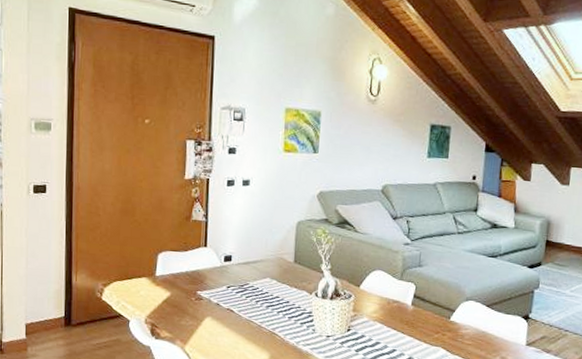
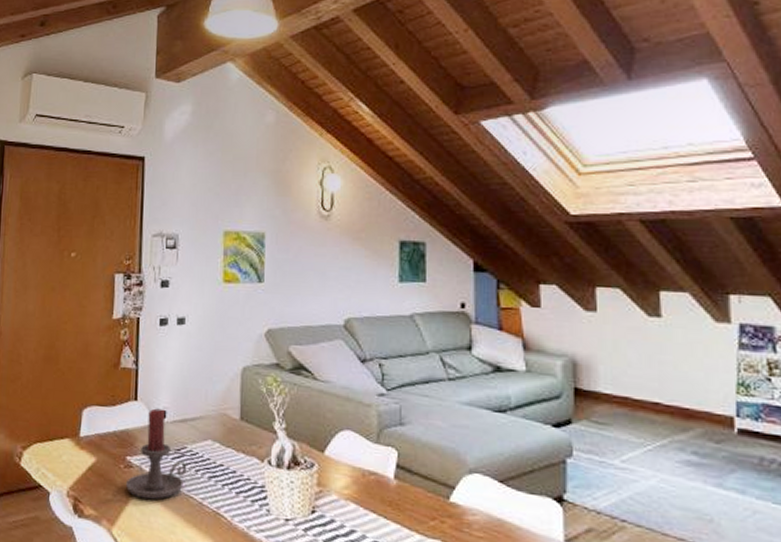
candle holder: none [197,253,249,324] -> present [126,408,187,500]

